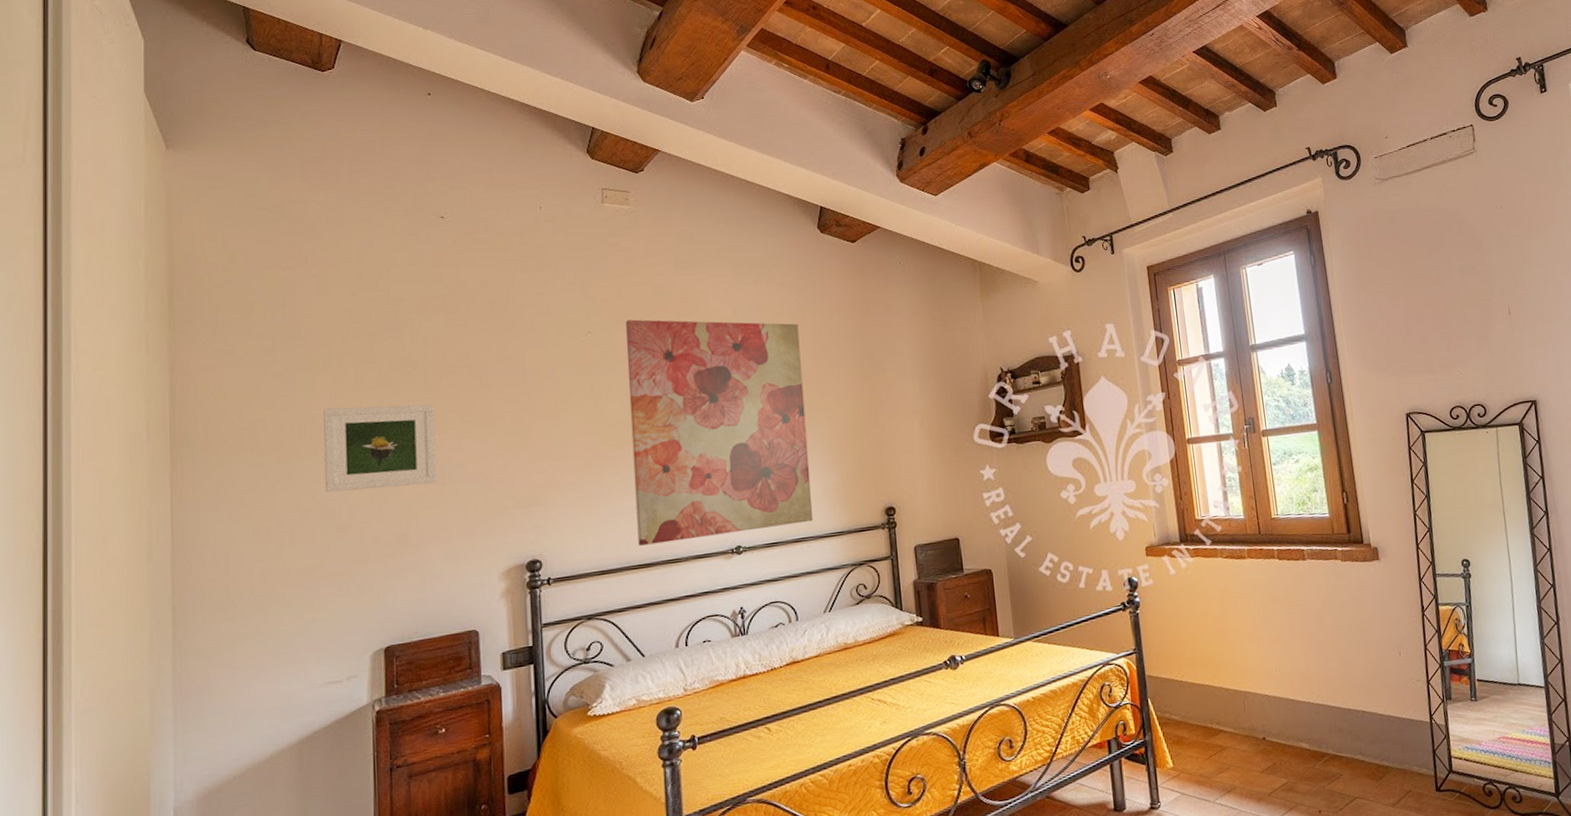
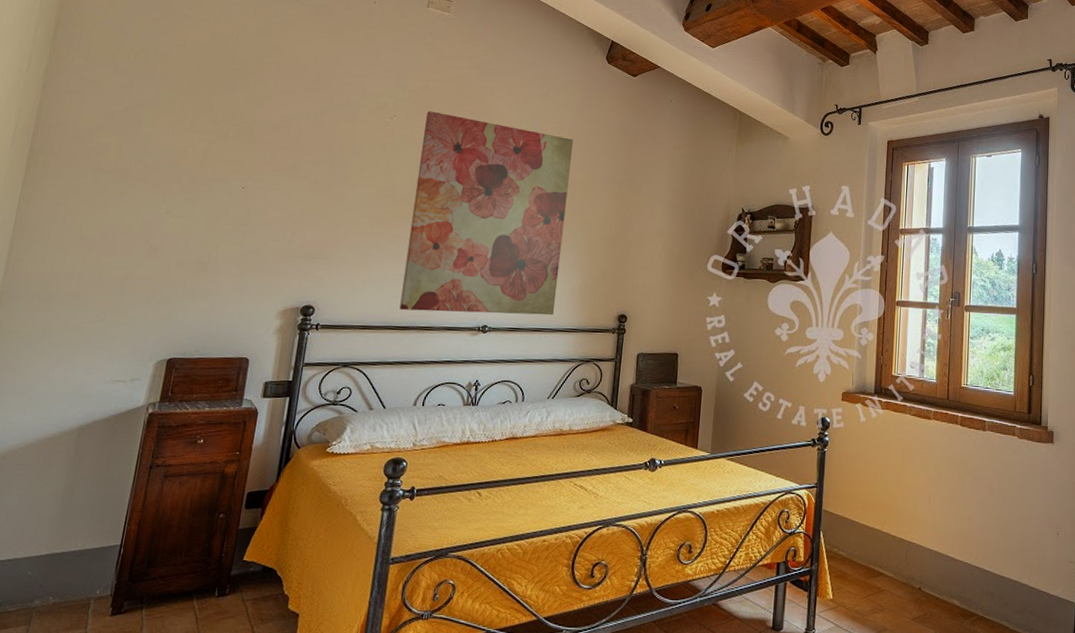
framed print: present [323,404,437,493] -> none [146,142,252,224]

